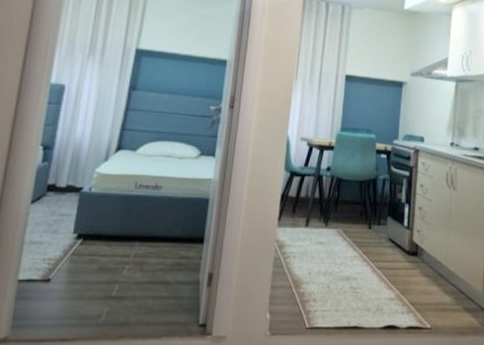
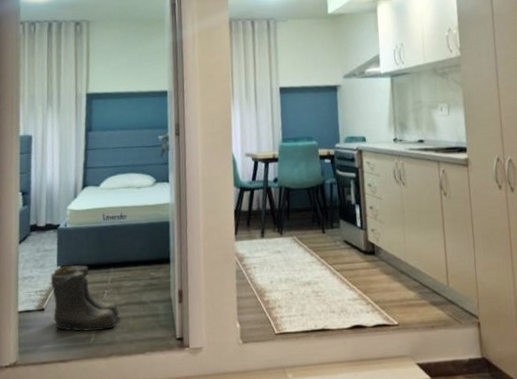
boots: none [59,233,138,310] -> present [50,265,119,332]

